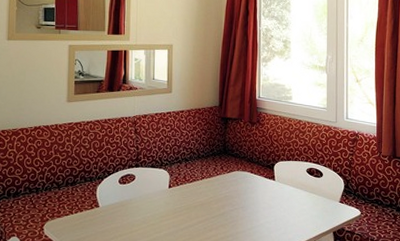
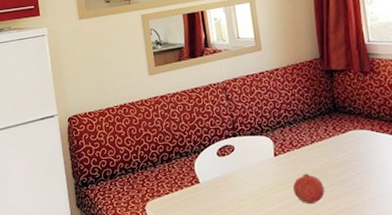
fruit: none [180,205,207,232] -> present [292,173,325,204]

